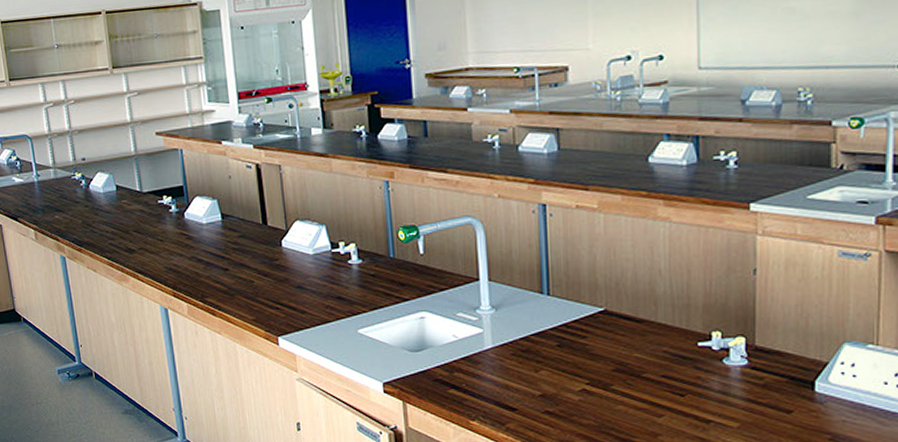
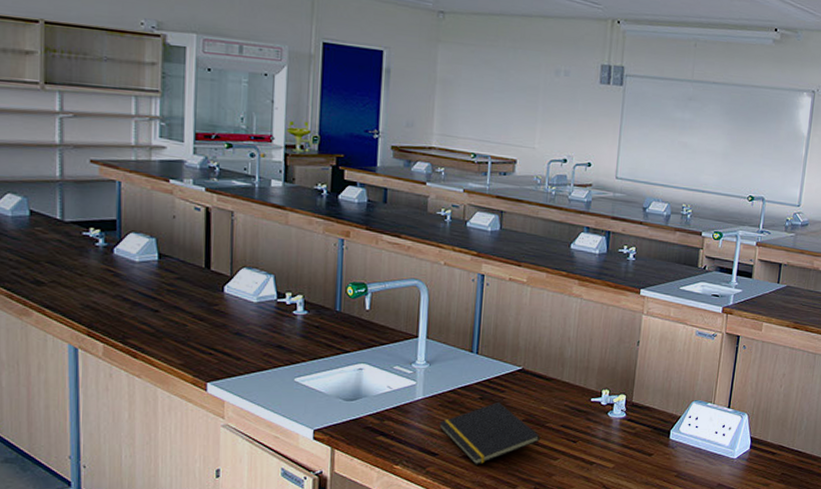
notepad: none [514,349,637,422] -> present [439,401,540,465]

